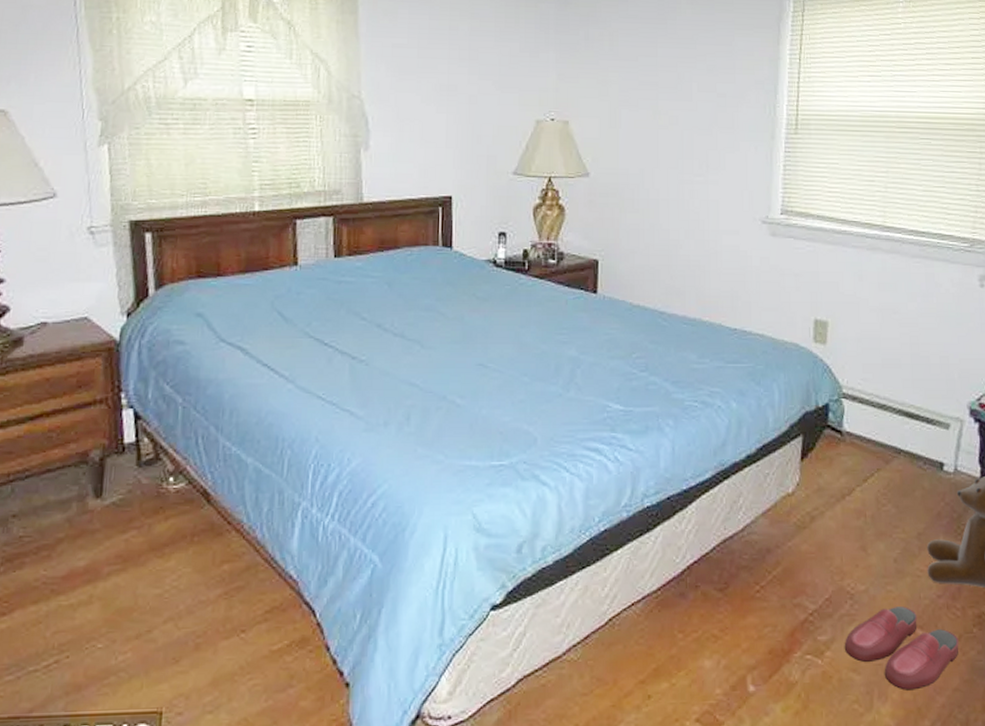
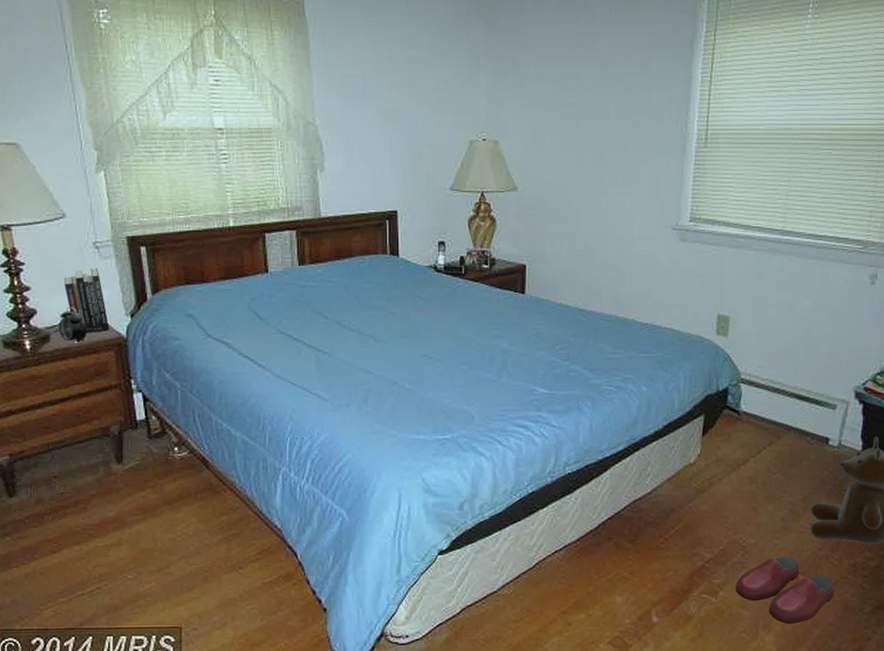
alarm clock: none [35,303,71,349] -> present [59,306,87,344]
books: none [47,256,99,335] -> present [64,267,109,333]

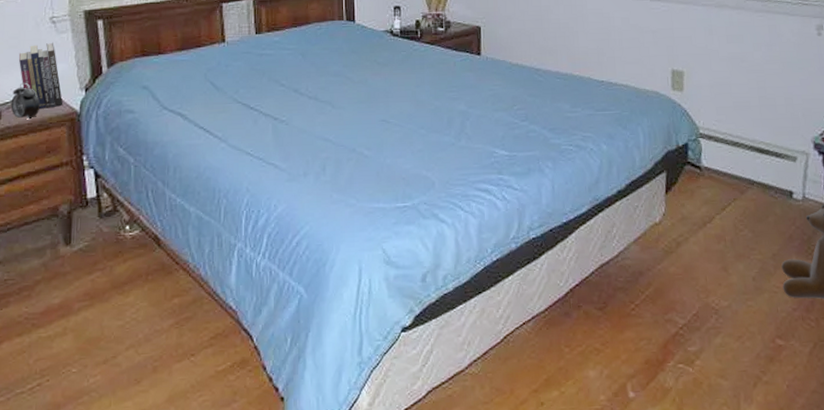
slippers: present [736,557,835,624] -> none [712,319,815,393]

